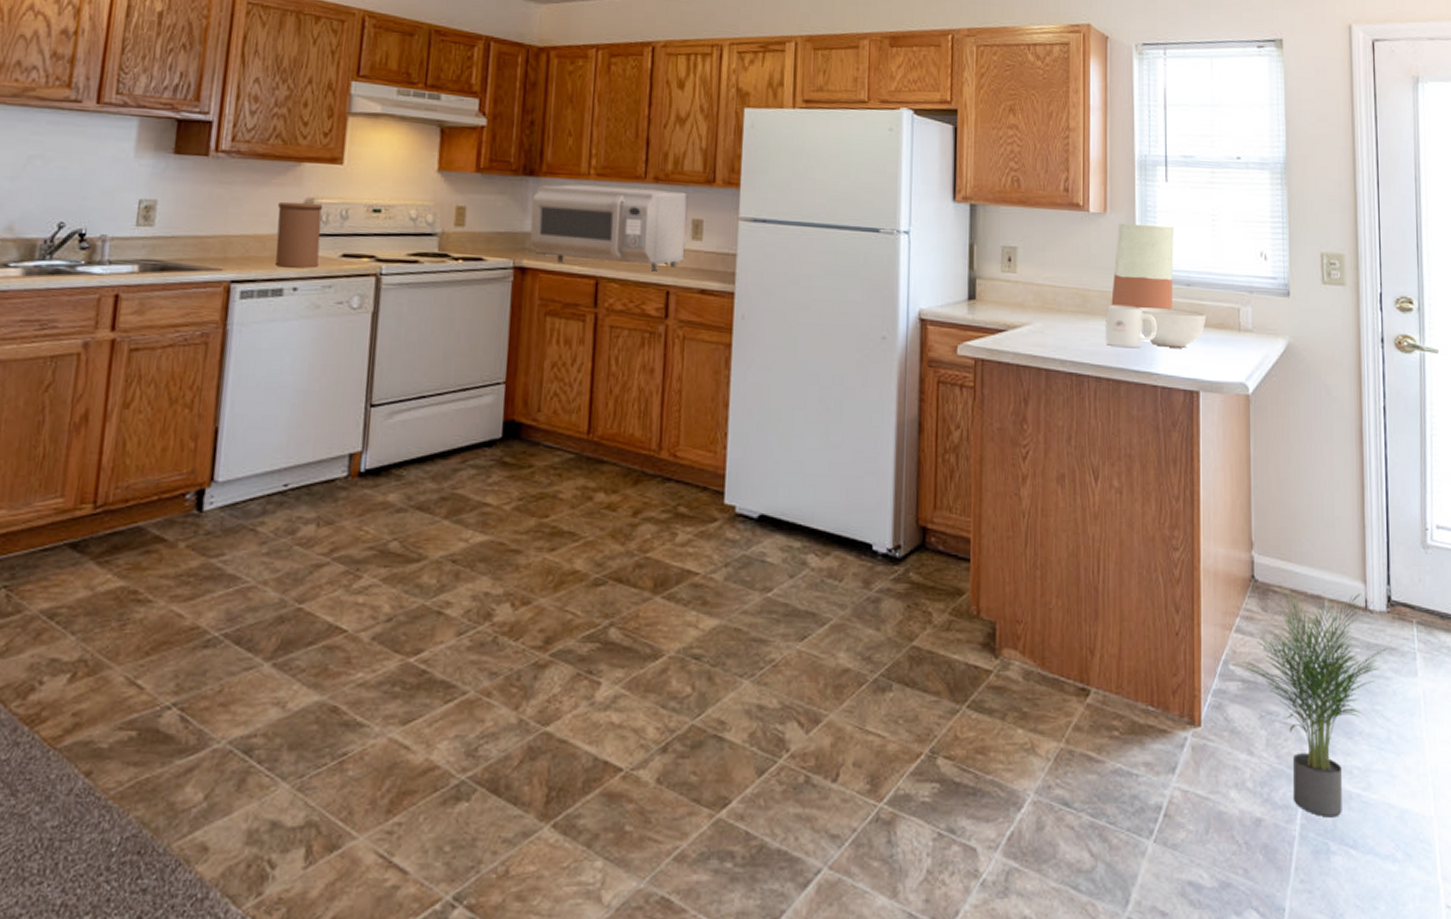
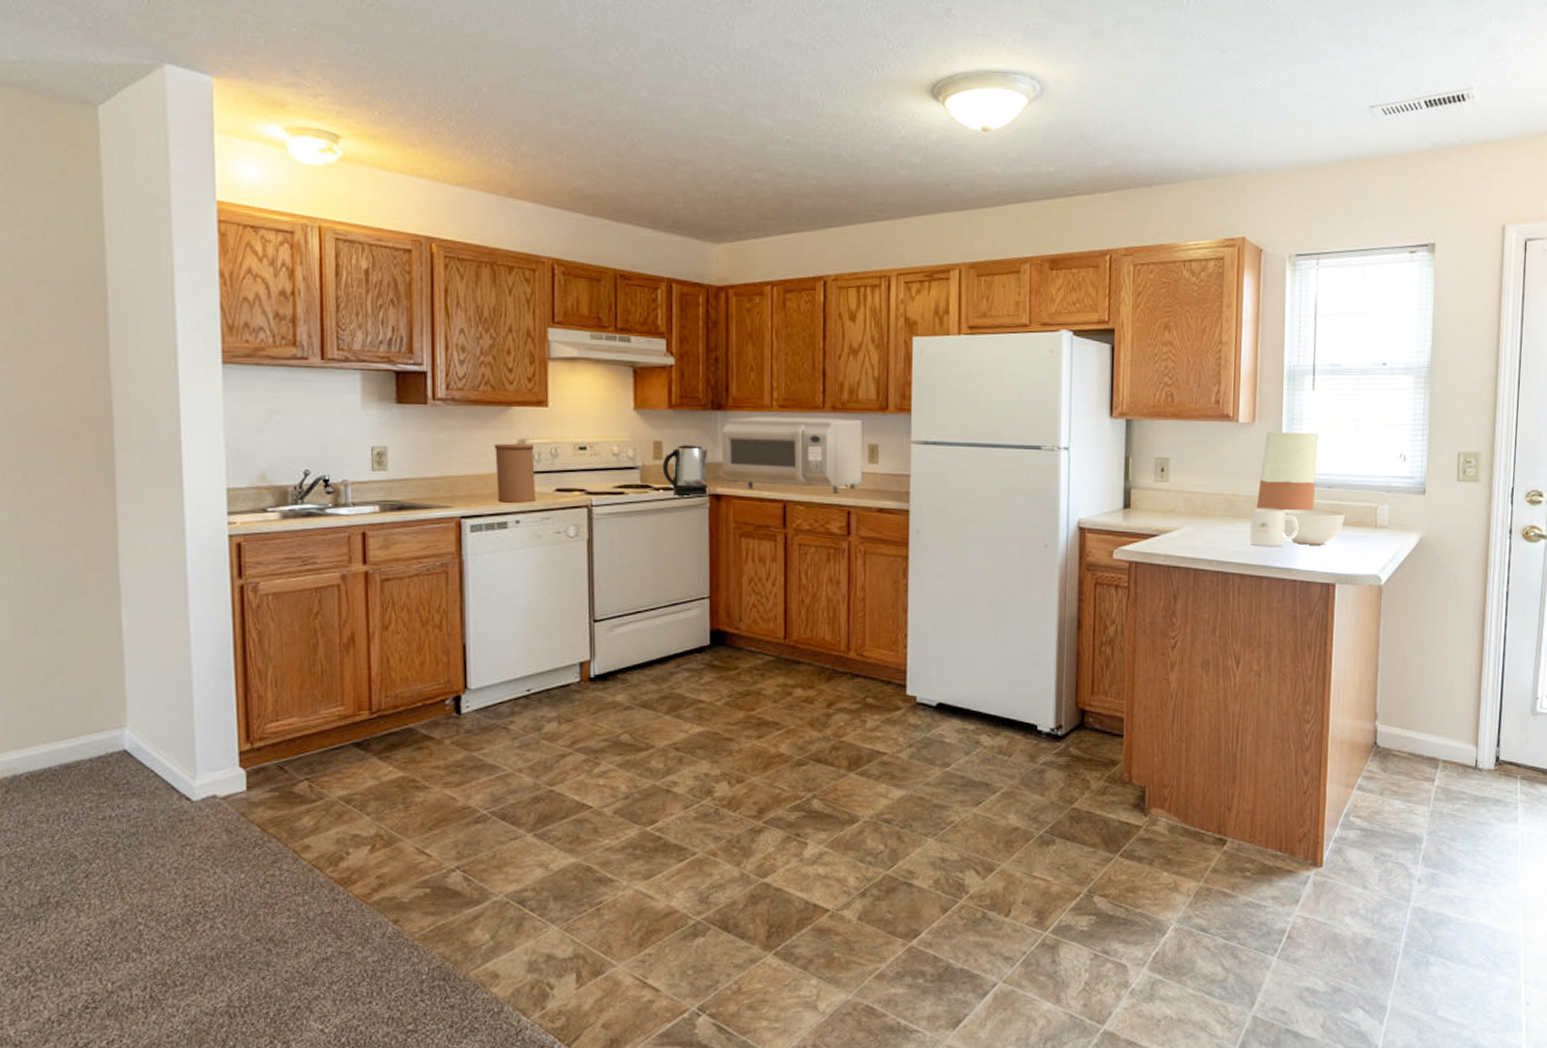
kettle: none [463,210,516,269] -> present [662,444,708,497]
potted plant: present [1237,588,1392,818] -> none [1357,752,1497,937]

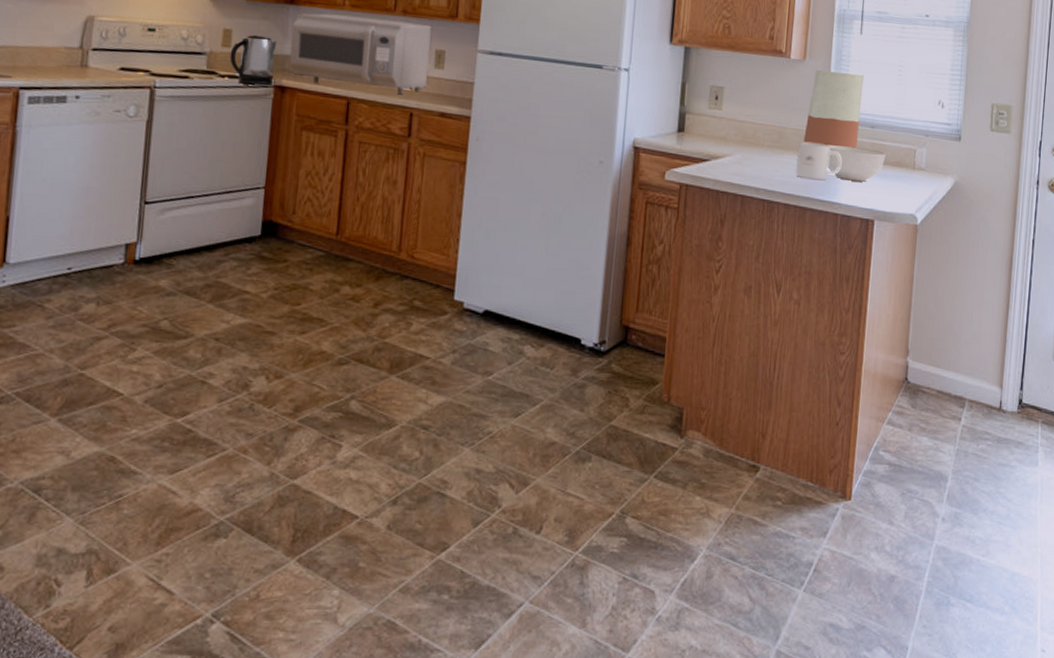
canister: present [495,443,535,503] -> none [60,17,103,80]

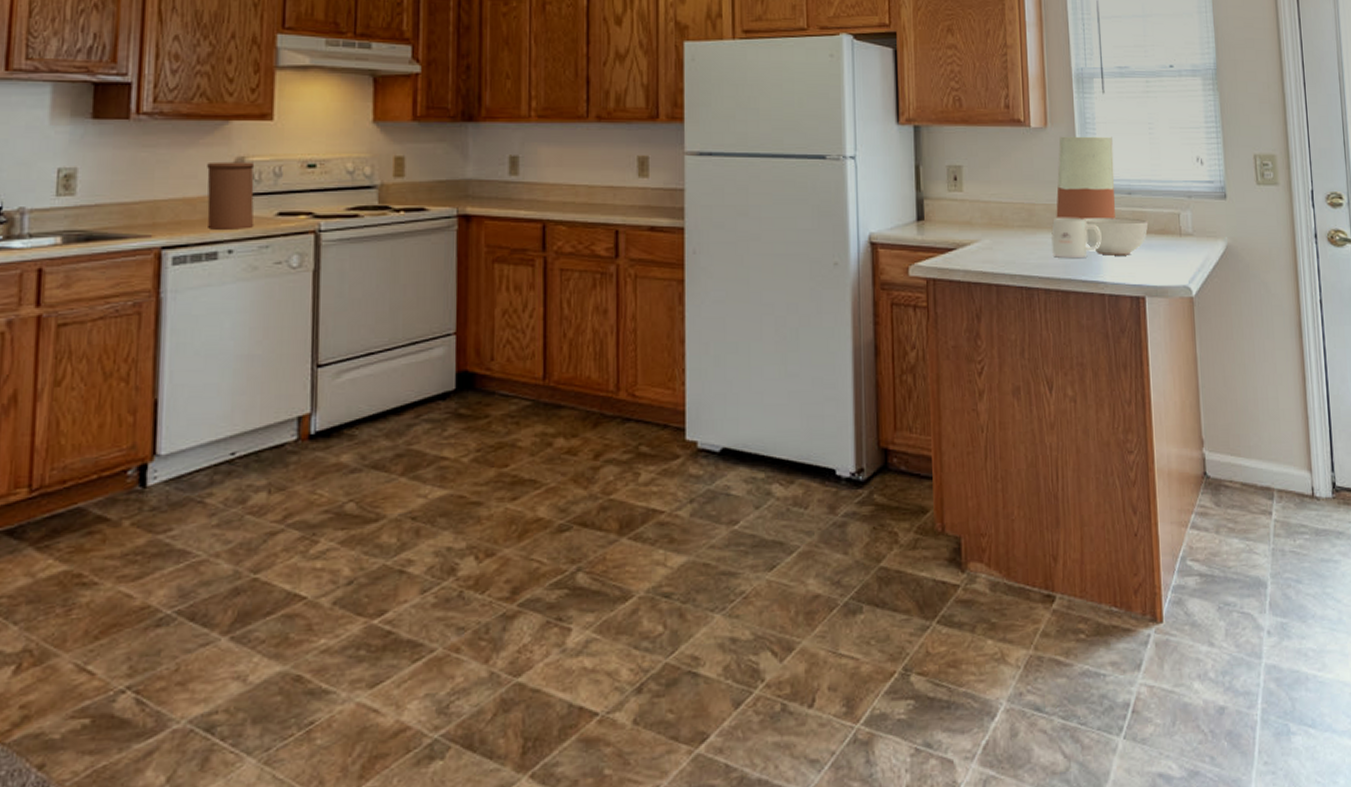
canister: none [60,17,103,80] -> present [207,161,255,230]
kettle: present [229,34,278,87] -> none [404,159,458,218]
microwave: present [290,13,432,95] -> none [472,128,632,211]

